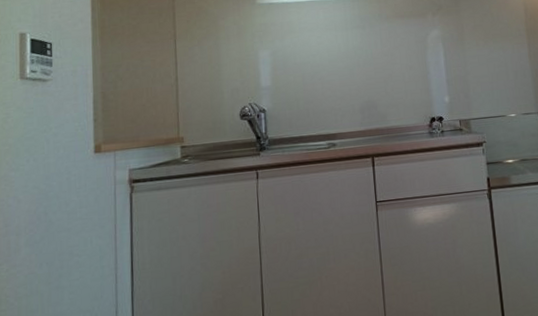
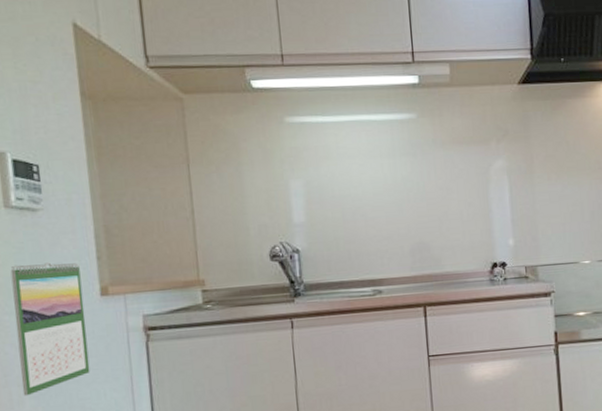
calendar: none [19,125,80,244] -> present [10,262,90,396]

